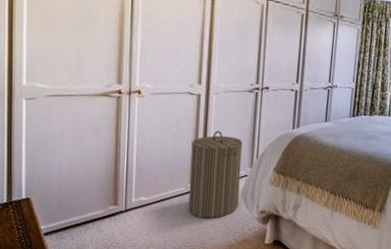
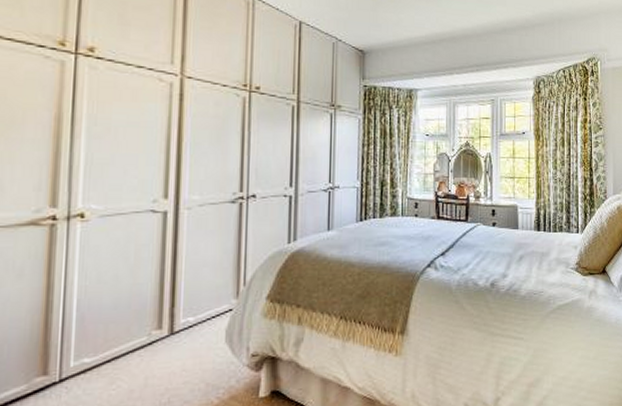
laundry hamper: present [188,130,243,219] -> none [152,255,225,376]

